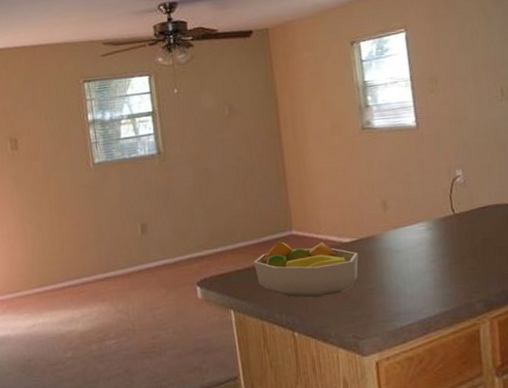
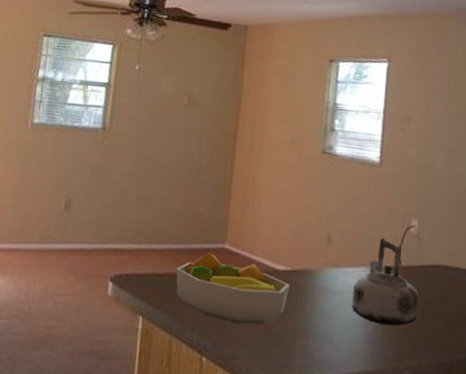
kettle: none [415,192,478,270] -> present [352,237,418,326]

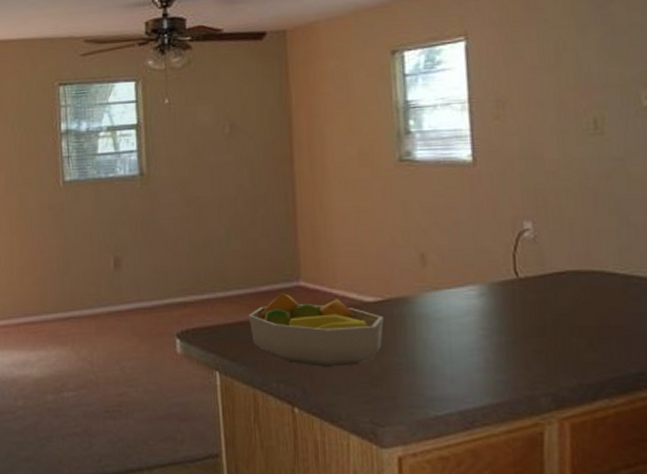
kettle: present [352,237,418,326] -> none [461,248,547,348]

